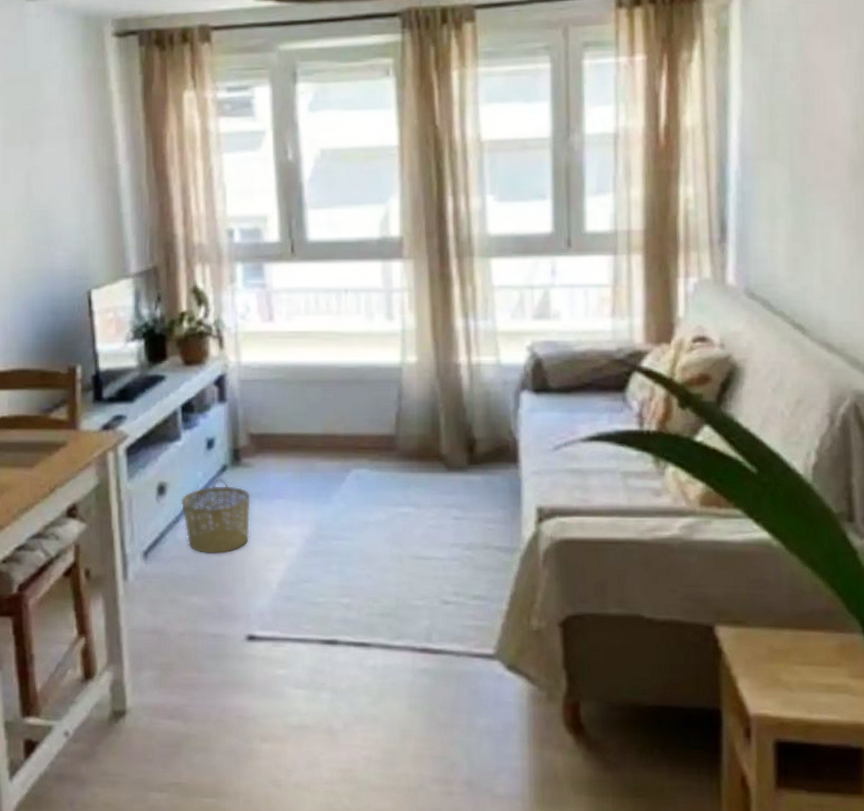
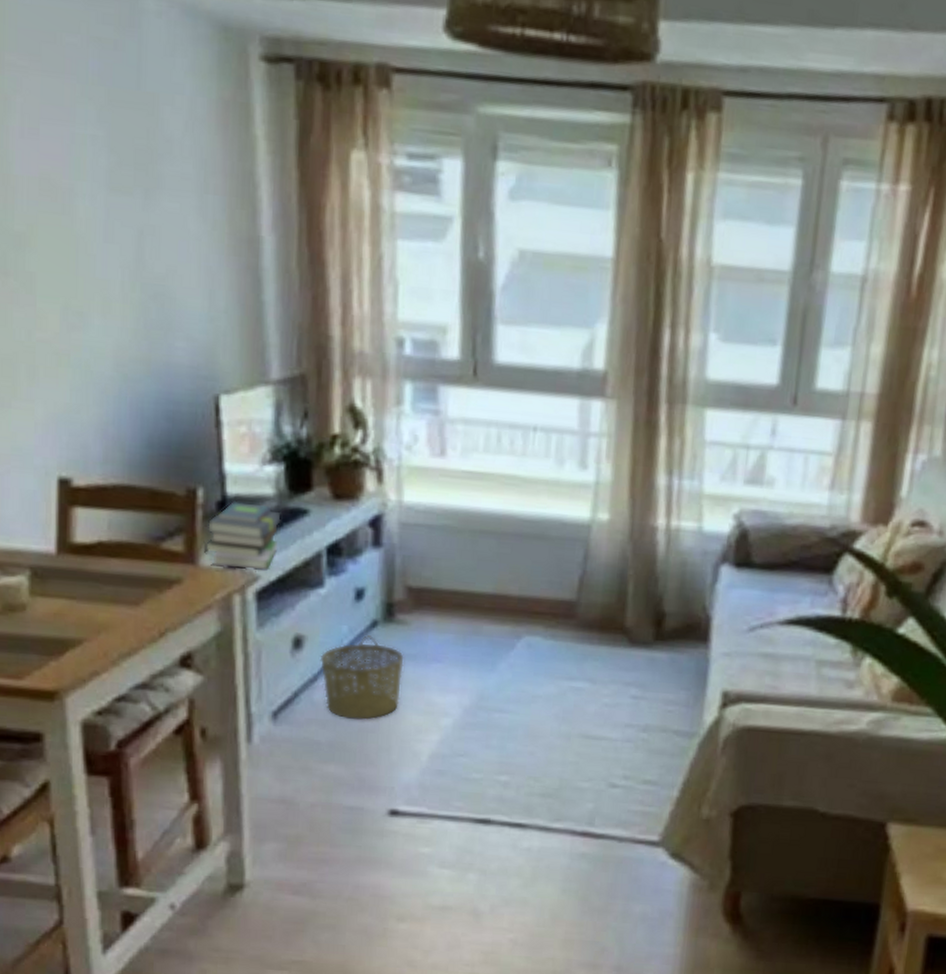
books: none [86,374,143,429] -> present [207,500,281,569]

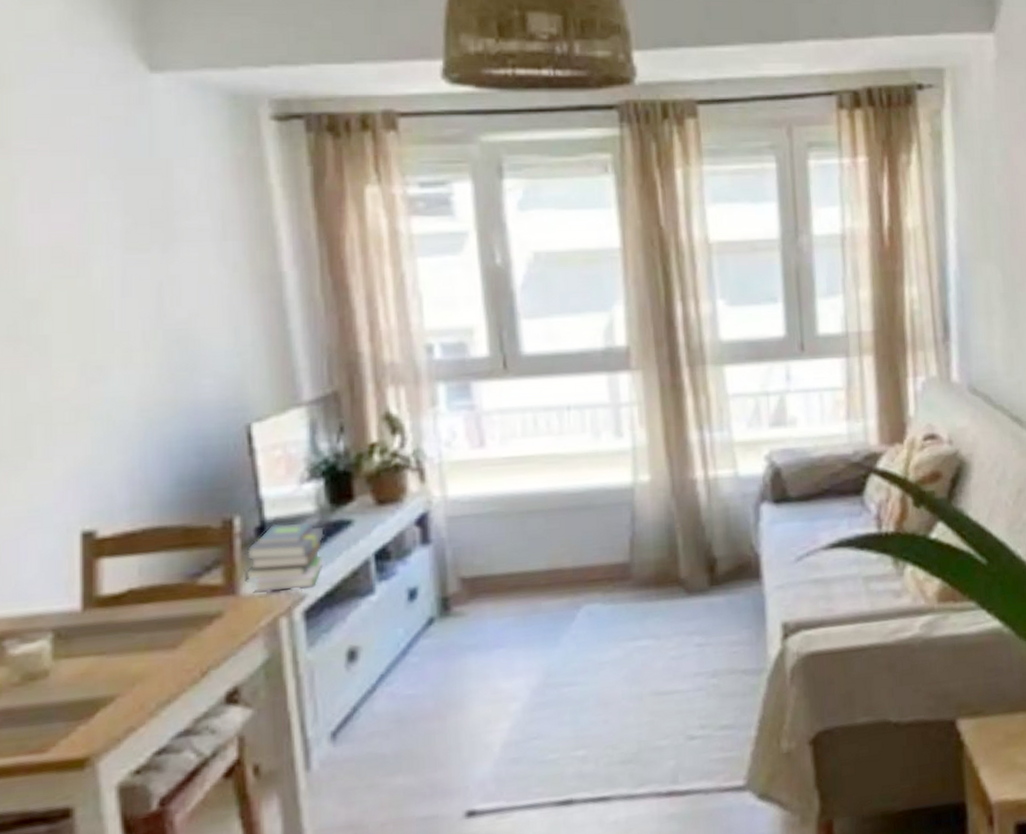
basket: present [319,635,404,720] -> none [377,634,466,725]

